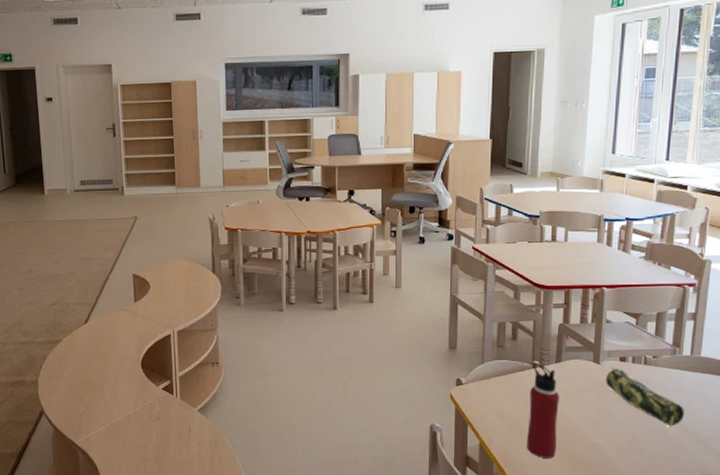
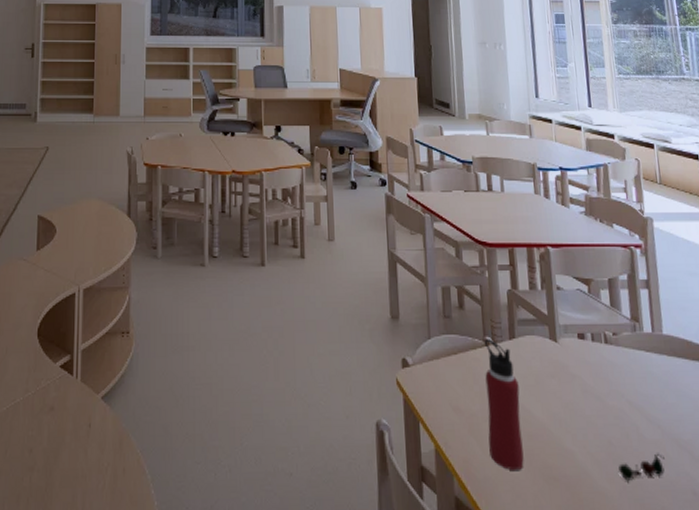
pencil case: present [606,367,685,426] -> none [566,346,660,426]
fruit: none [639,445,682,465] -> present [618,453,665,481]

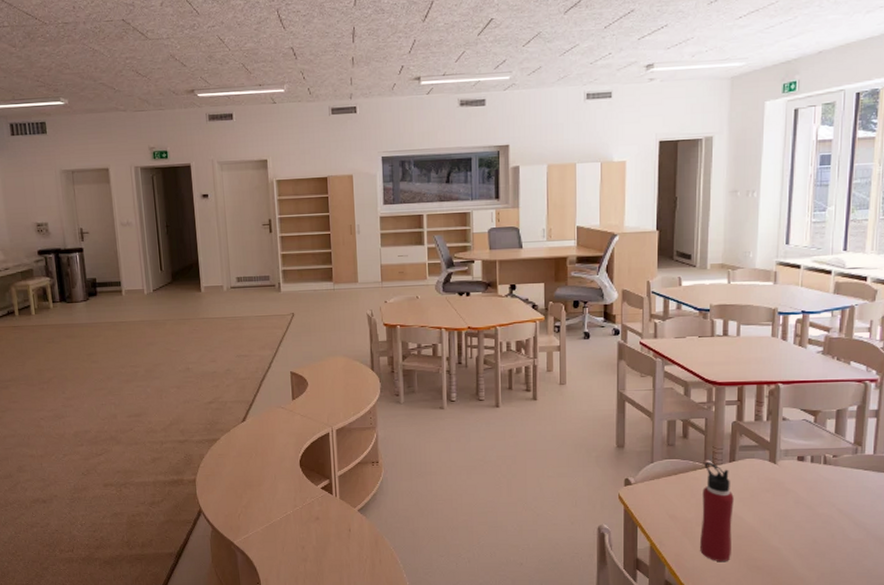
fruit: present [618,453,665,481] -> none [820,549,866,569]

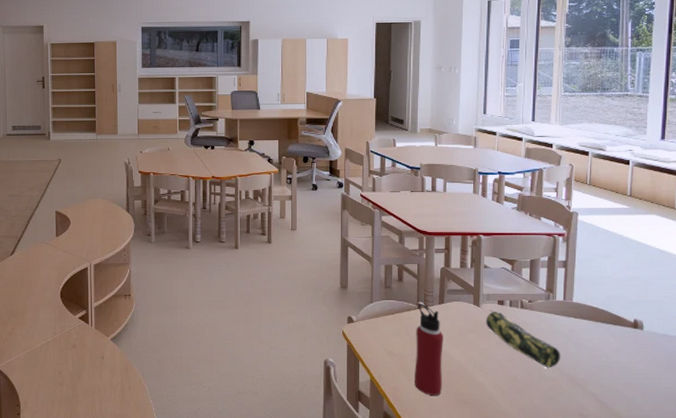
pencil case: none [783,466,869,529] -> present [486,309,561,368]

